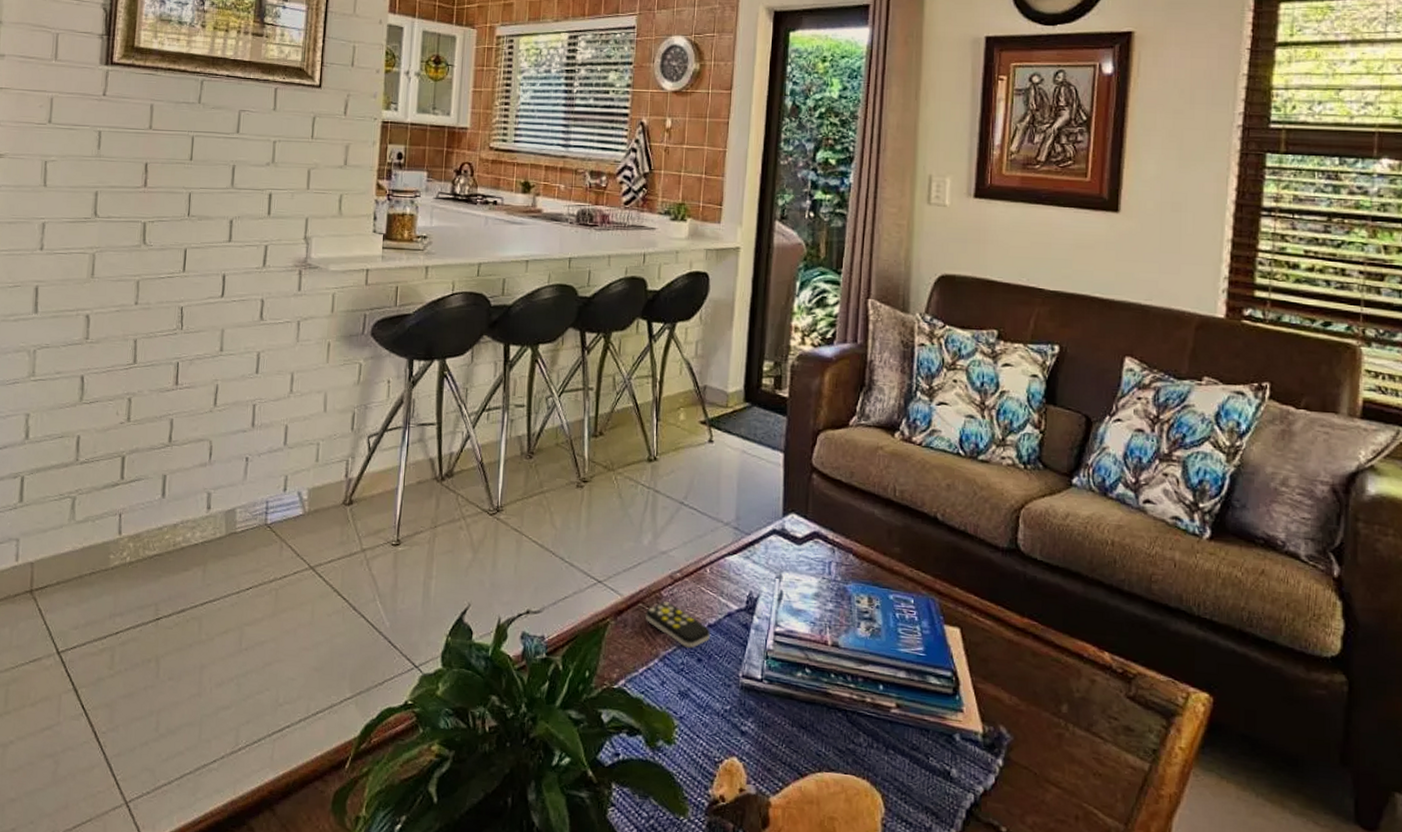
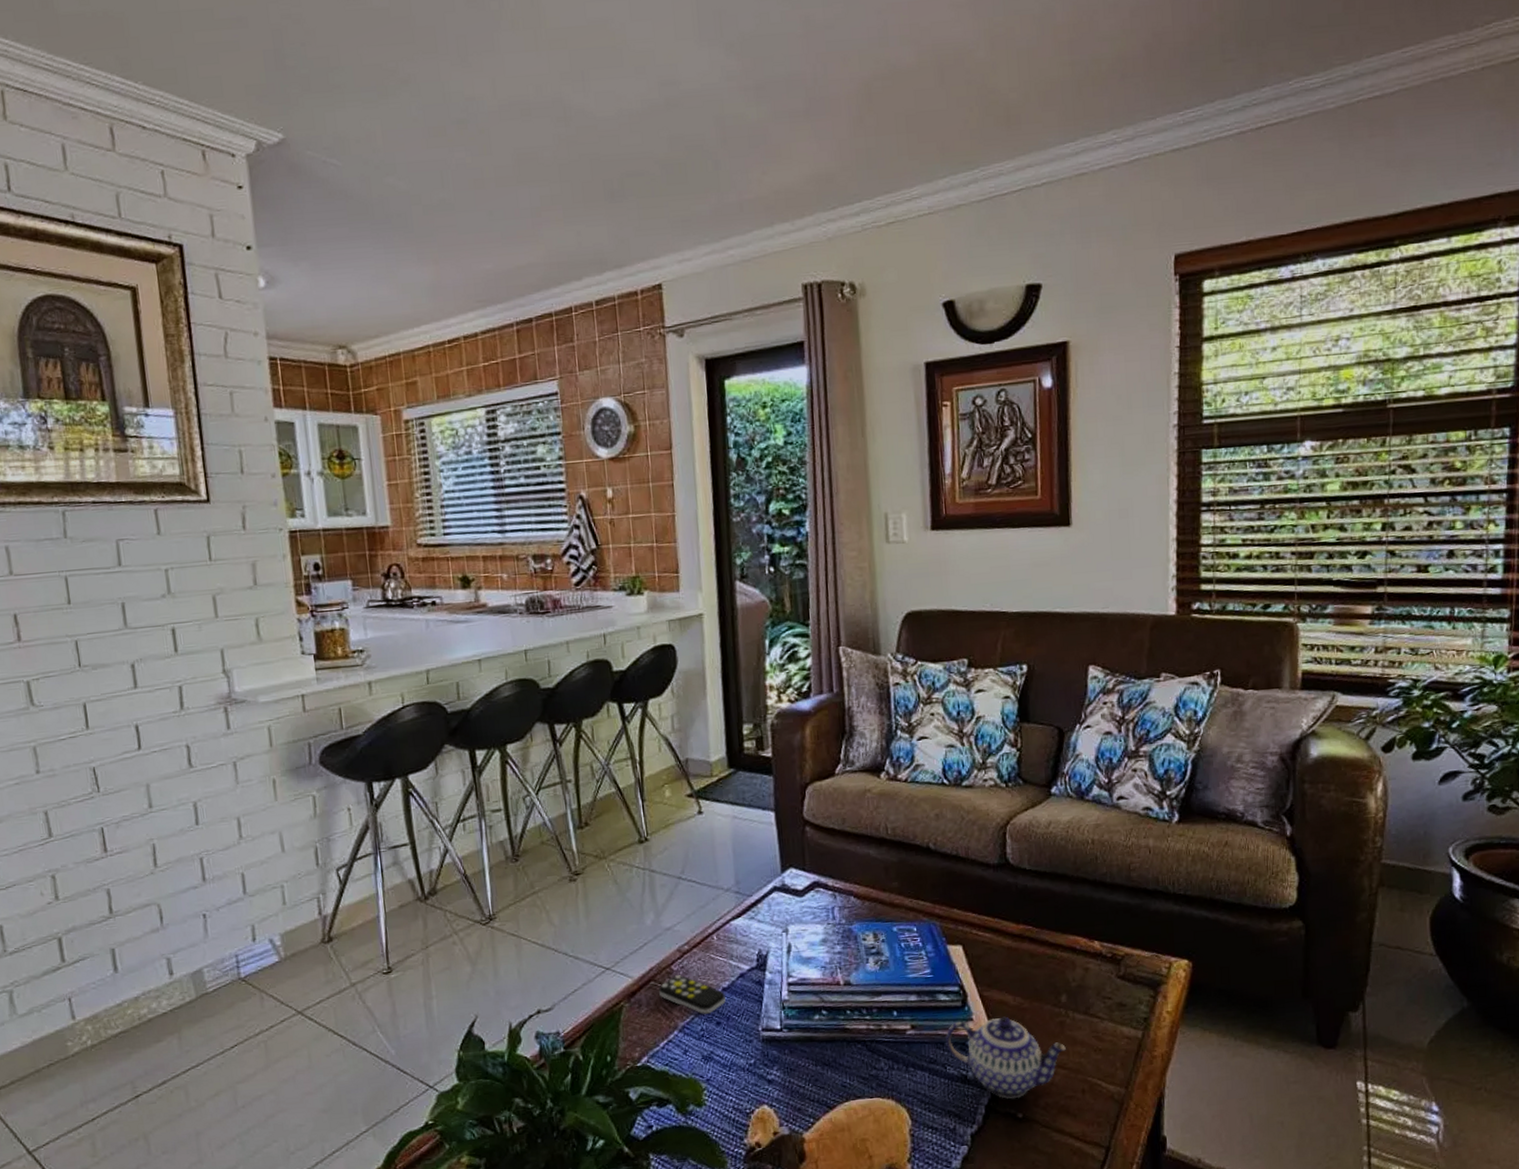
teapot: none [930,709,1063,810] -> present [945,1016,1067,1099]

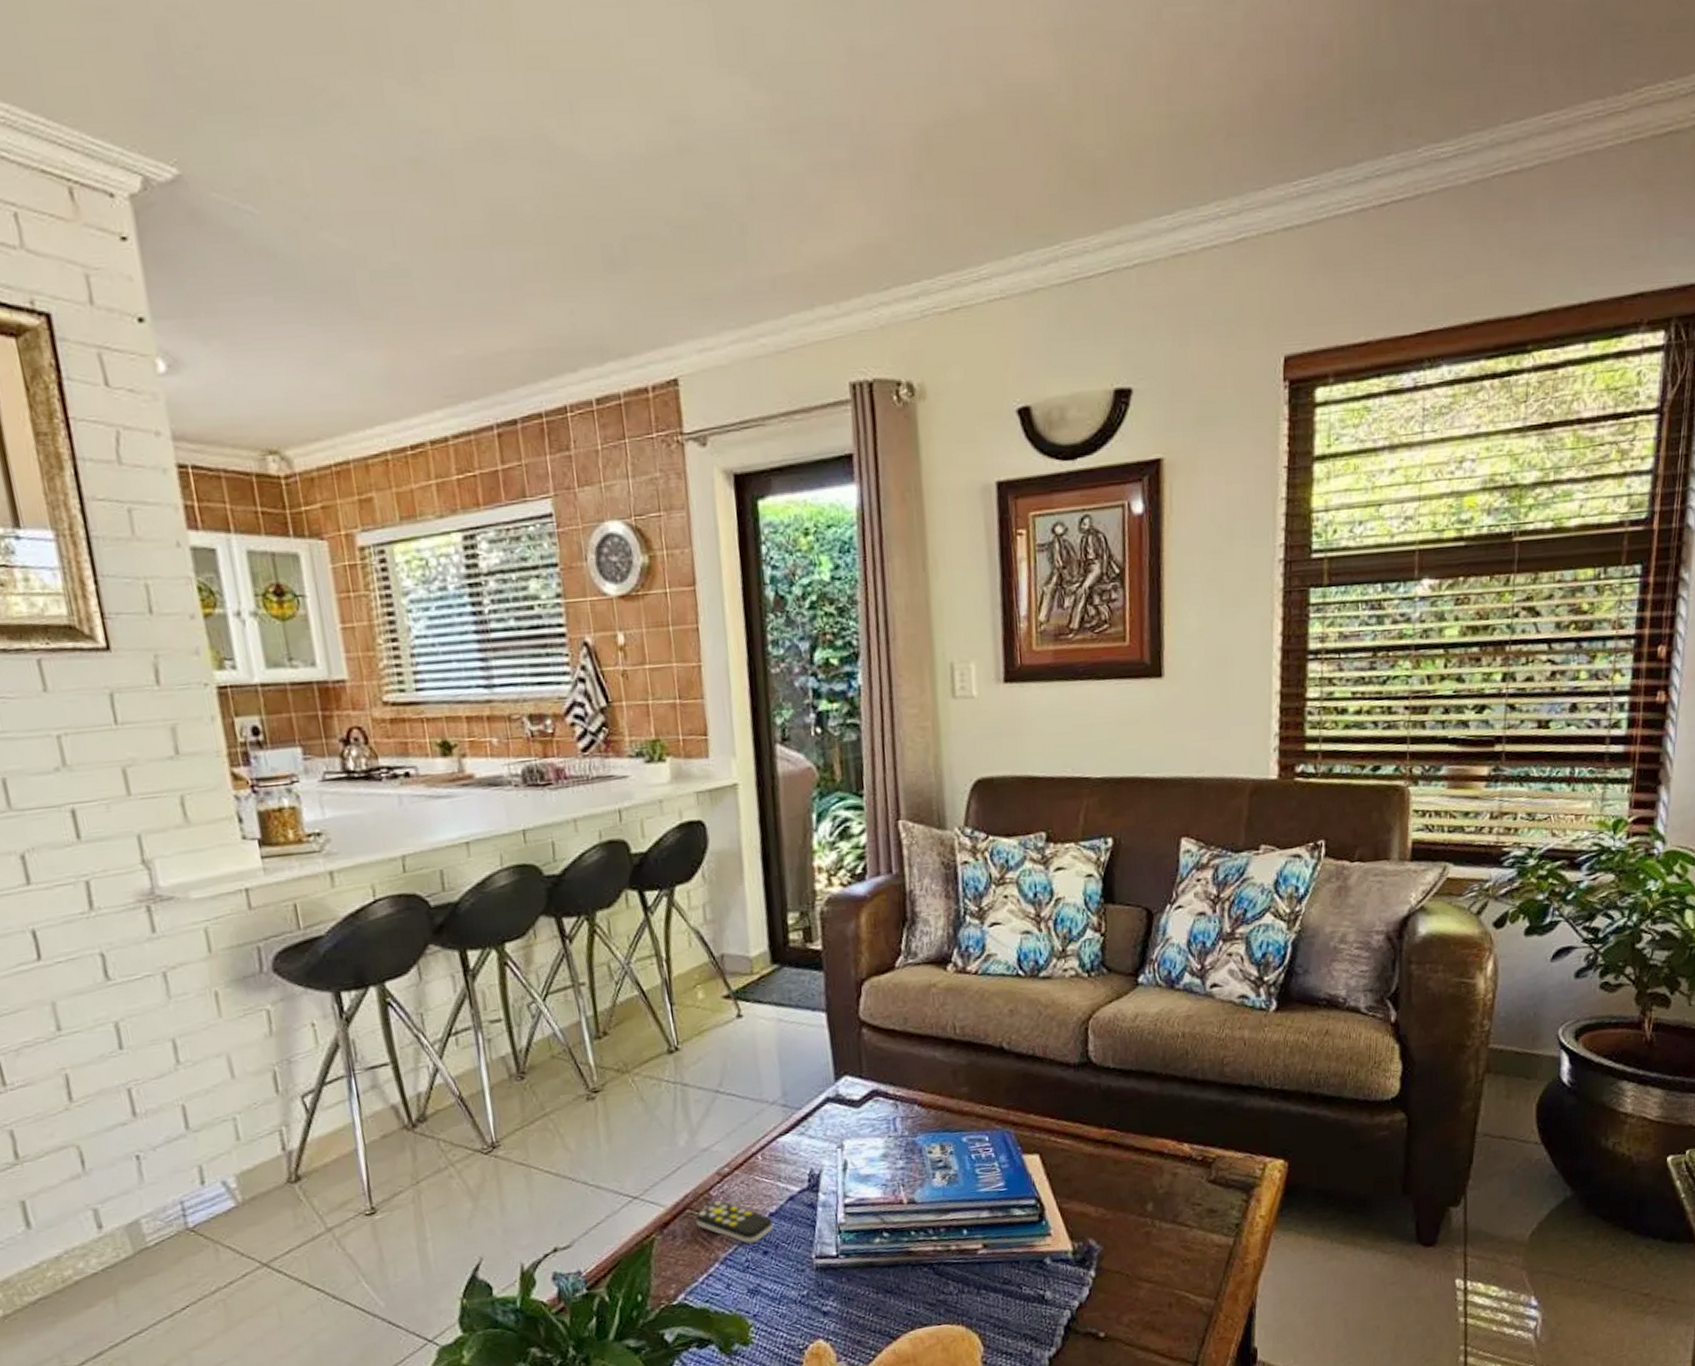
teapot: present [945,1016,1067,1099] -> none [1020,1229,1153,1318]

